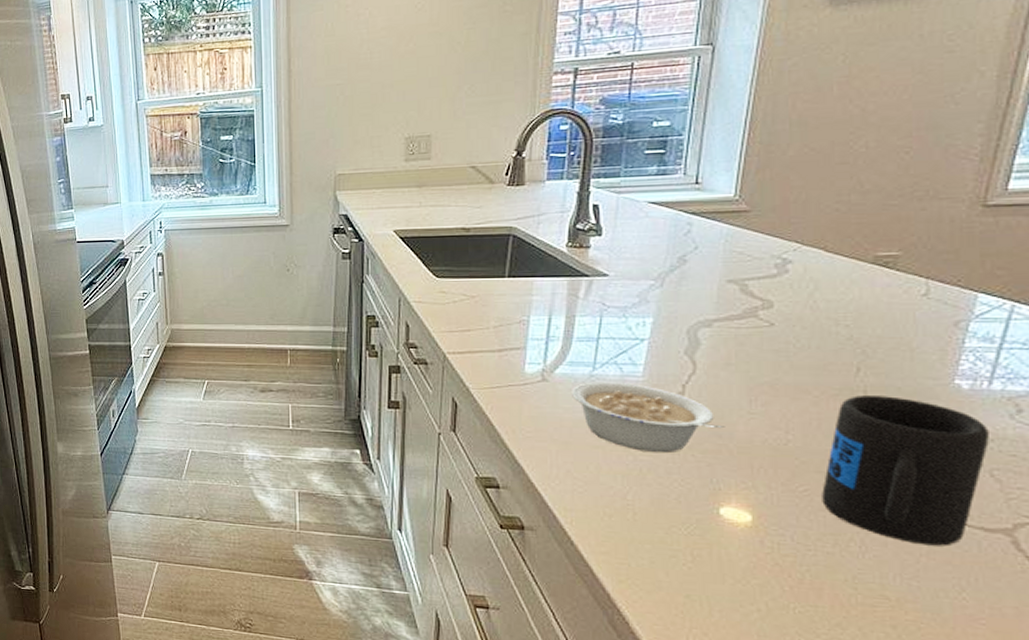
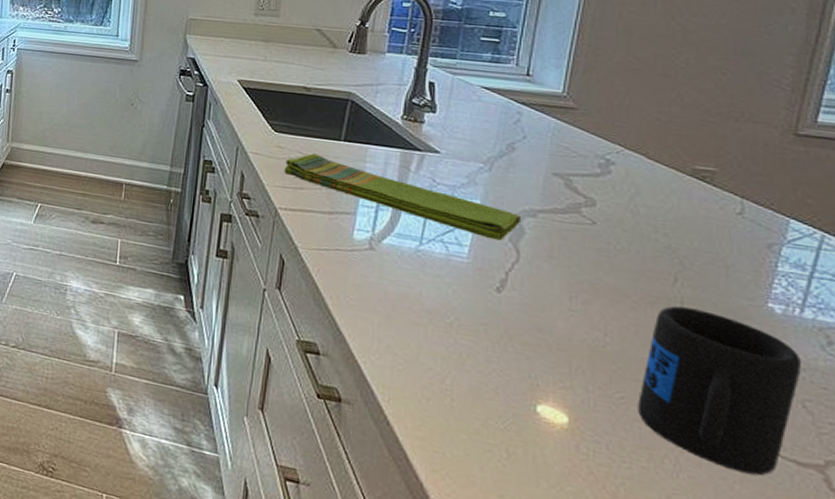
dish towel: none [449,294,695,355] -> present [284,153,521,241]
legume: present [572,382,725,454] -> none [398,257,546,341]

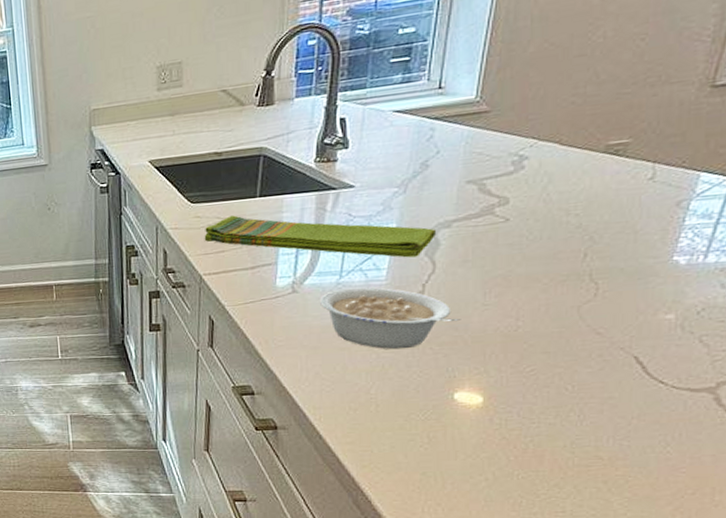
legume: none [398,257,546,341] -> present [320,287,461,350]
mug: present [638,306,801,476] -> none [546,277,701,409]

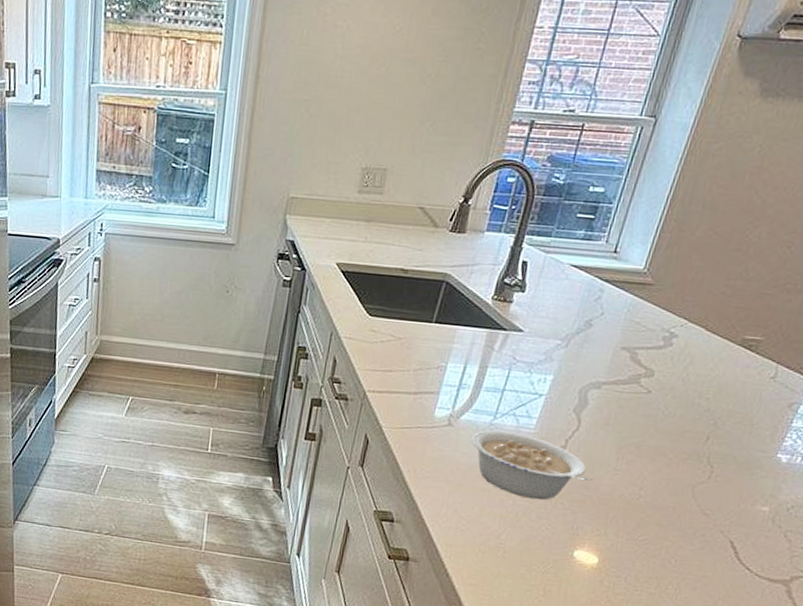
dish towel: present [204,215,436,258] -> none [375,336,587,412]

